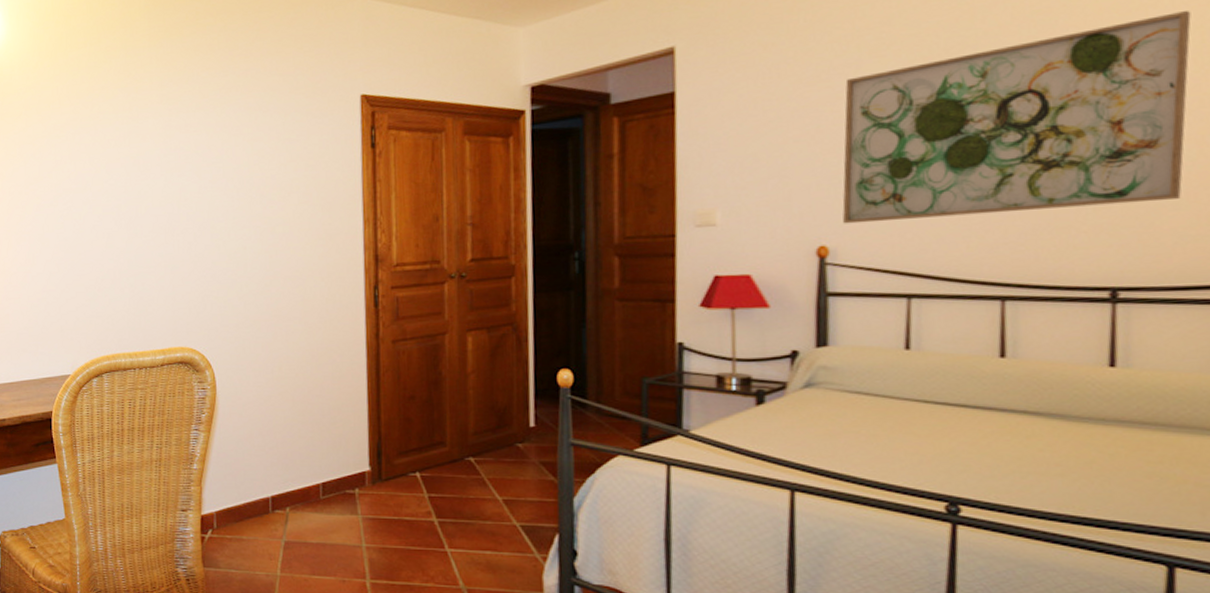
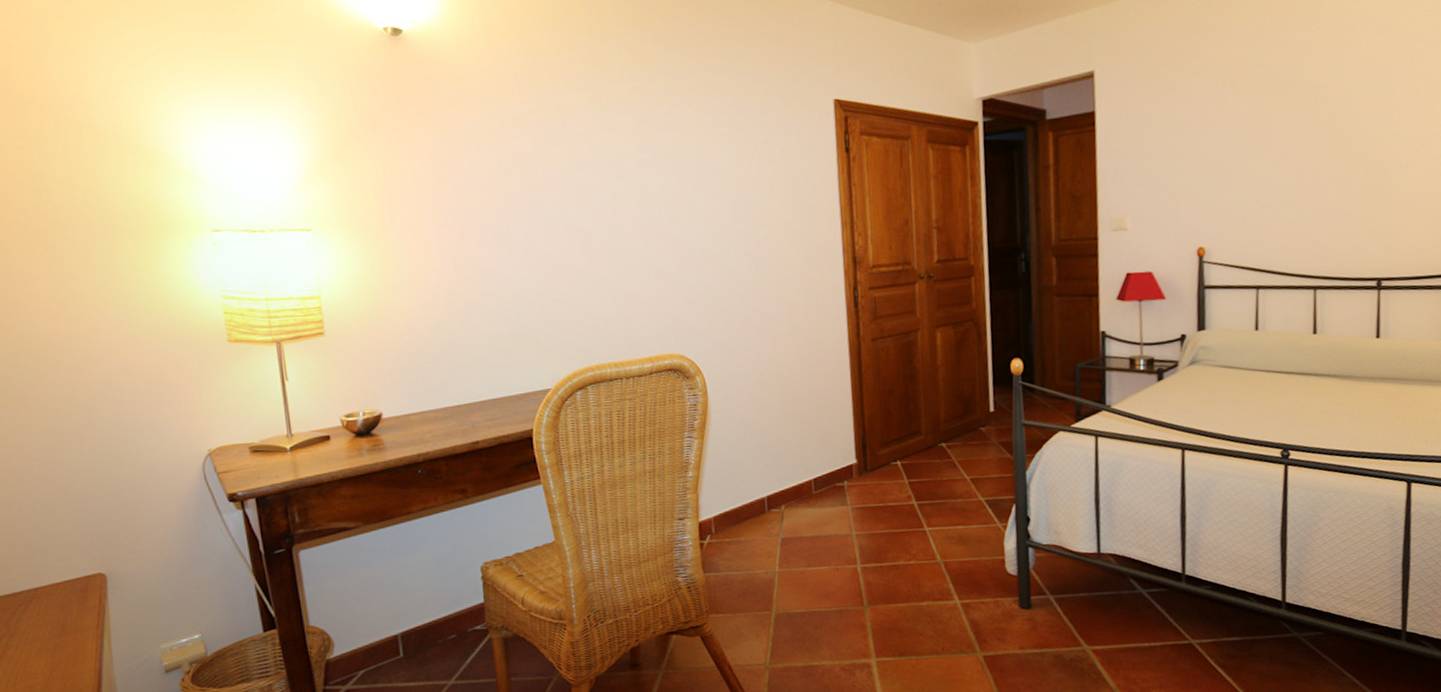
wall art: present [842,11,1191,224] -> none [1214,68,1423,229]

